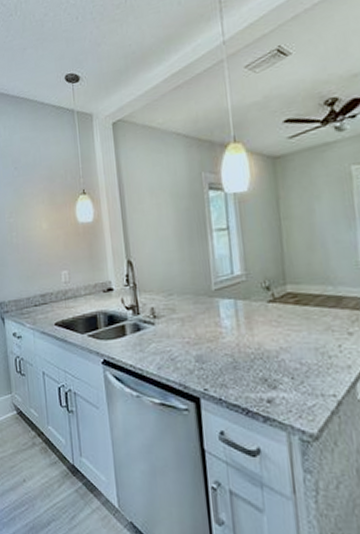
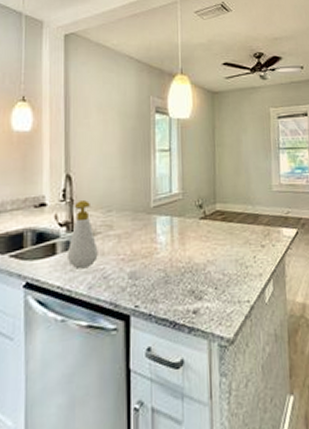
soap bottle: none [135,285,164,349] -> present [66,200,98,268]

